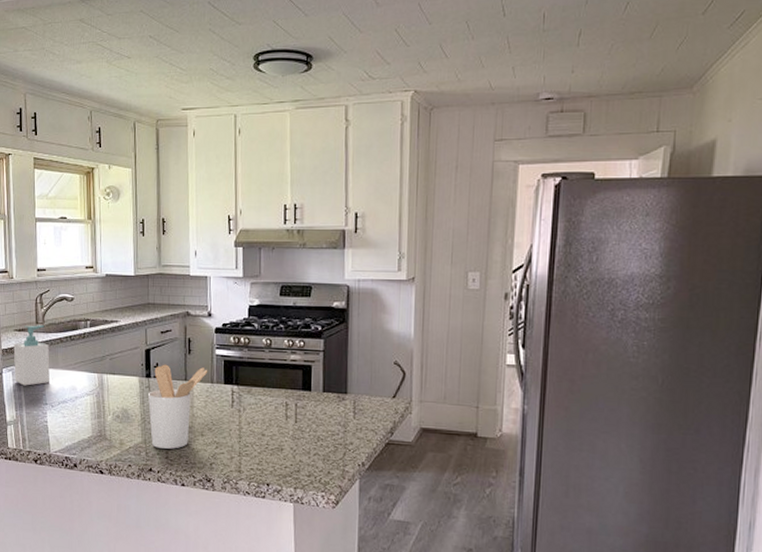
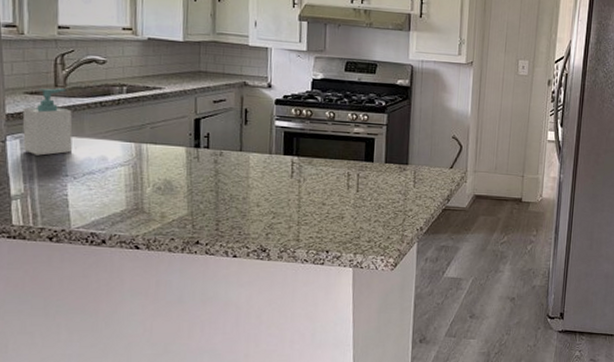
utensil holder: present [148,364,208,449] -> none [196,134,266,221]

